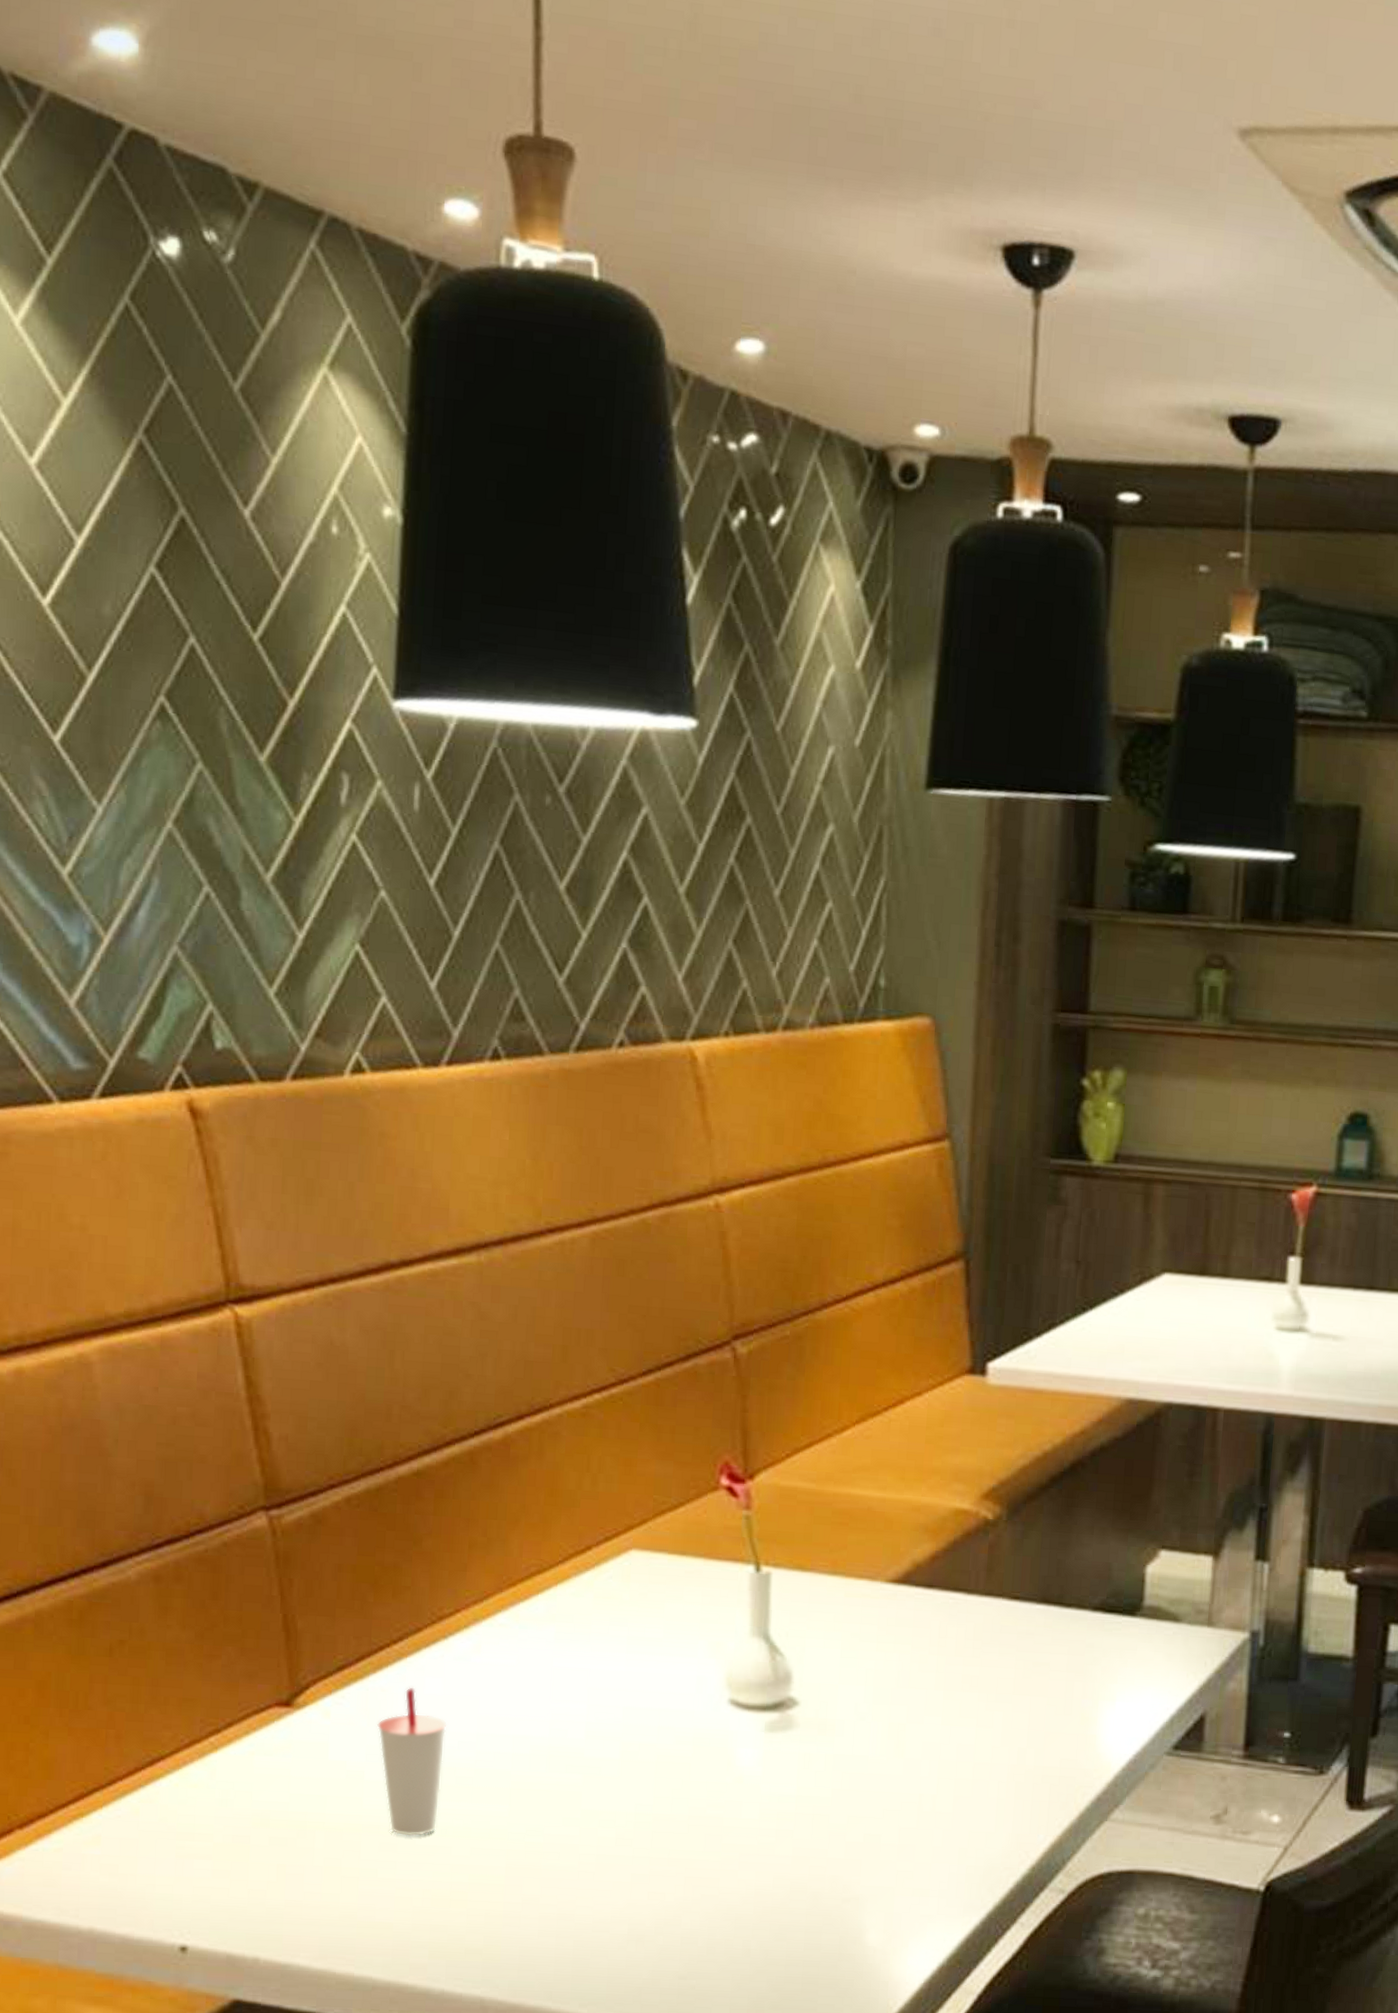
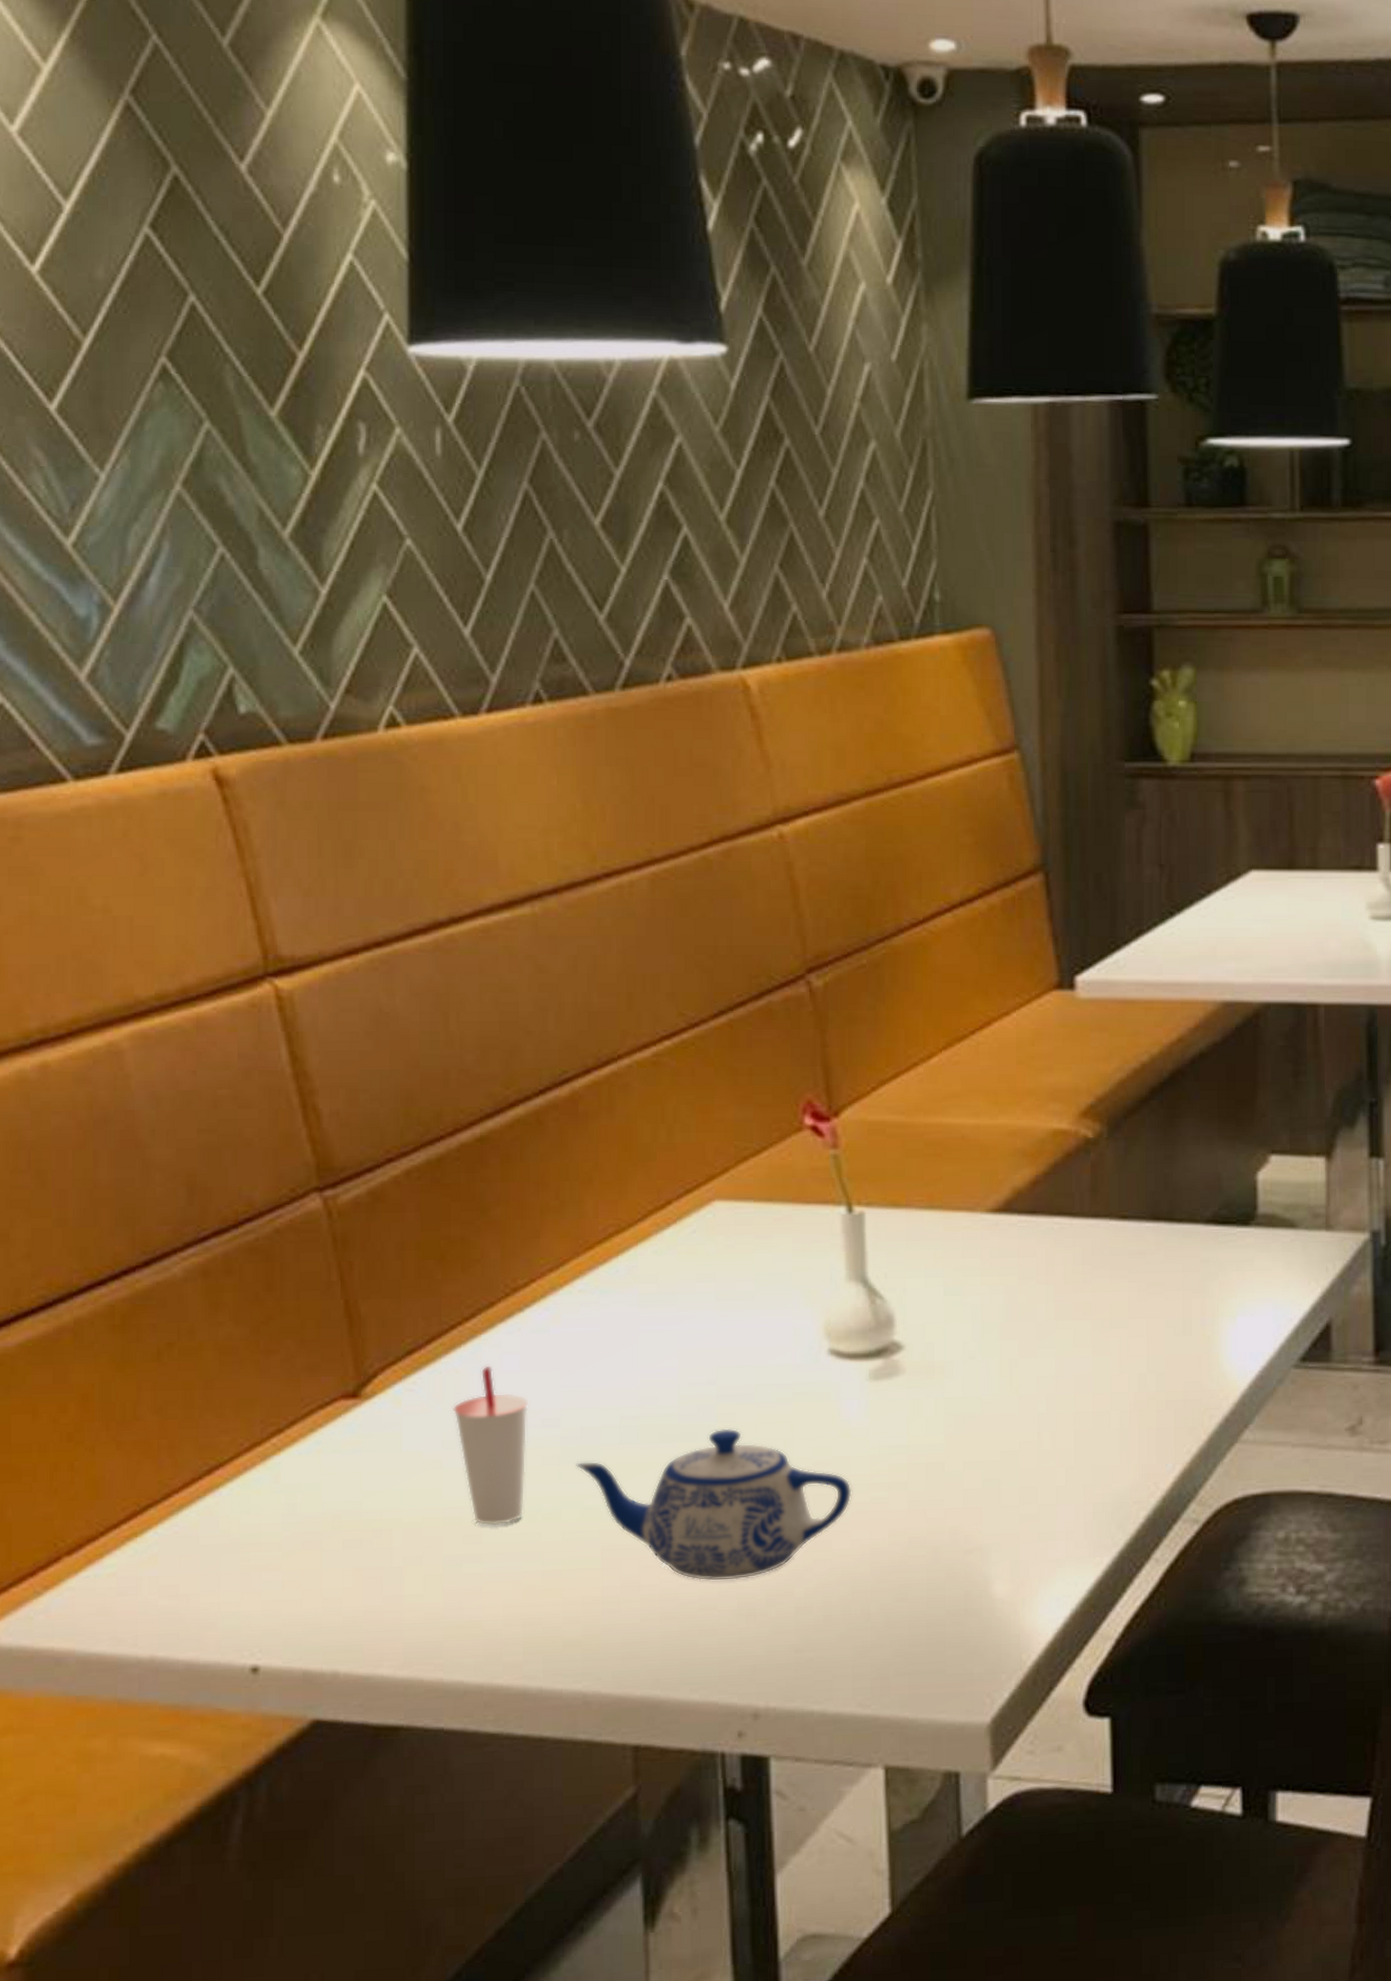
teapot: none [487,1764,742,1908] -> present [576,1428,852,1582]

